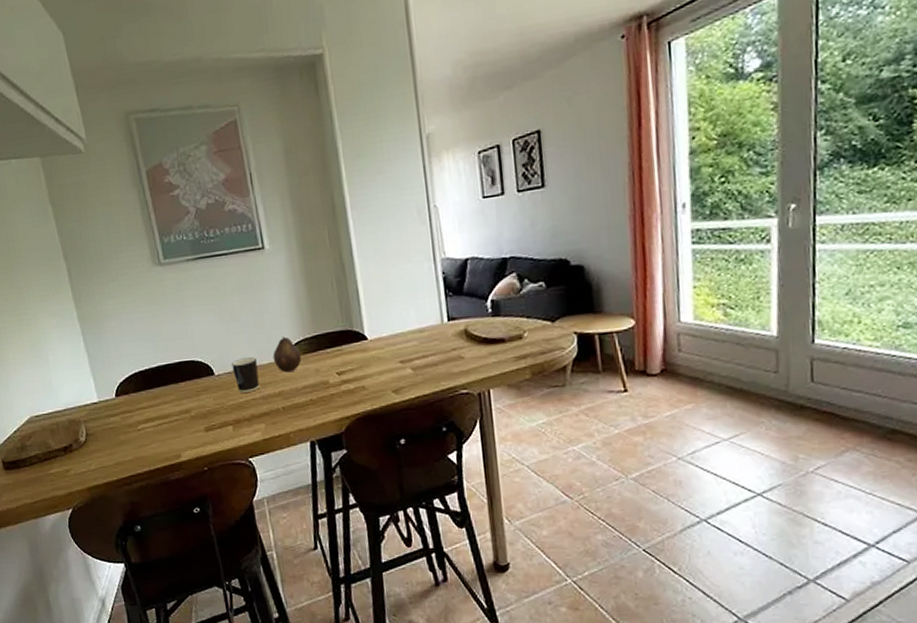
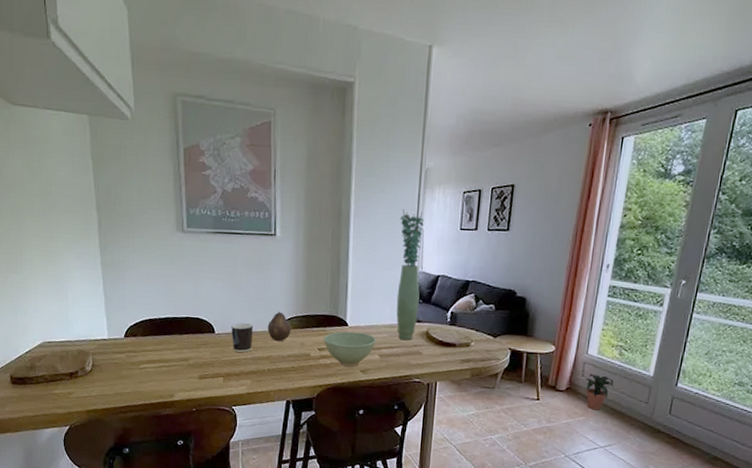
bowl: none [341,344,405,390] -> present [323,331,376,368]
vase: none [406,186,451,345] -> present [396,209,424,341]
potted plant: none [680,346,727,393] -> present [582,373,615,411]

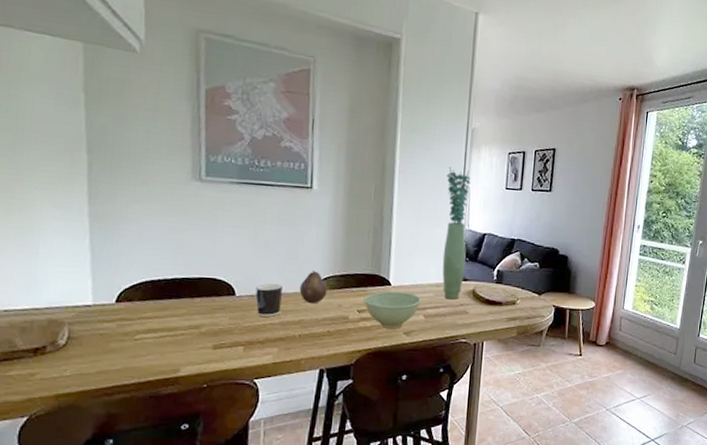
potted plant: present [582,373,615,411] -> none [620,327,648,363]

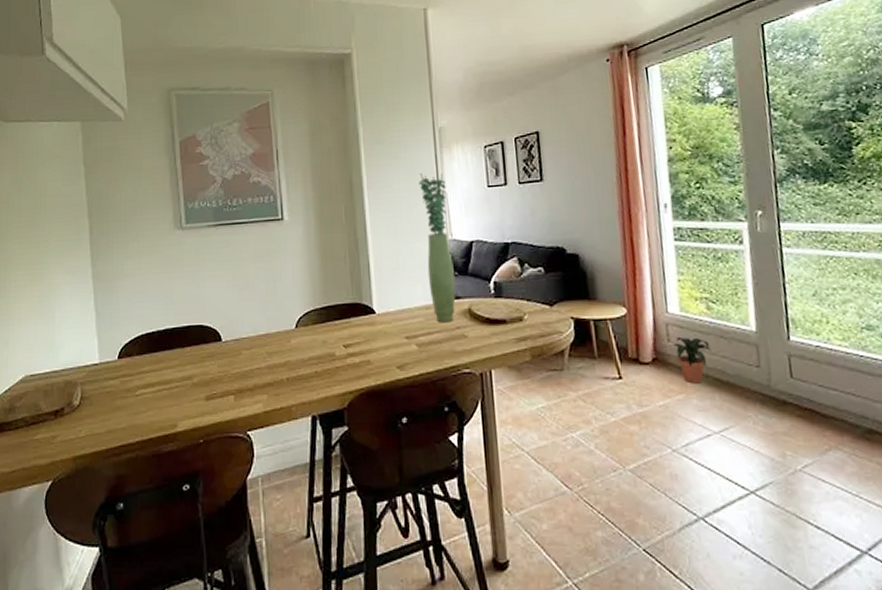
mug: present [255,284,282,318] -> none [240,325,266,362]
fruit: present [299,270,328,304] -> none [282,306,310,343]
bowl: present [364,291,421,330] -> none [348,319,411,365]
potted plant: none [620,327,648,363] -> present [669,336,712,384]

